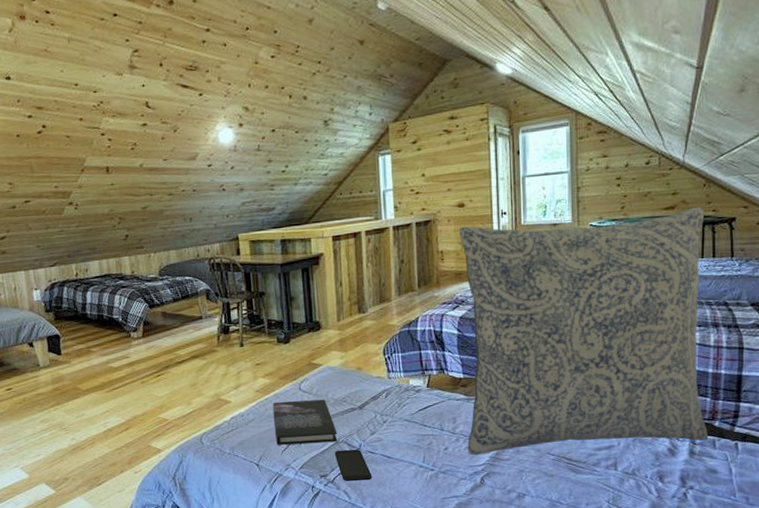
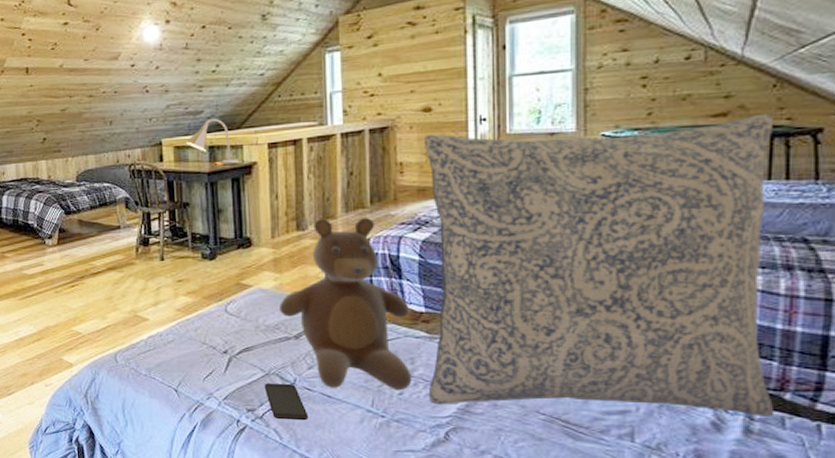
table lamp: none [259,214,313,258] -> present [185,118,244,166]
book: present [272,399,338,445] -> none [194,323,269,374]
teddy bear: none [346,300,455,450] -> present [279,218,412,391]

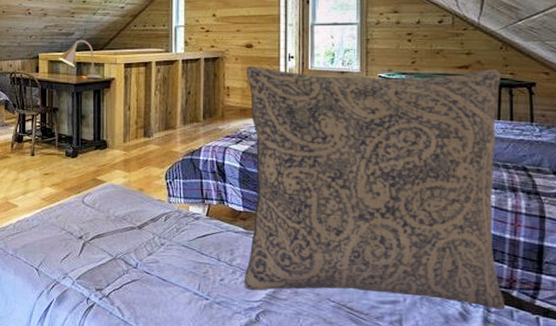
mobile phone: present [264,383,309,421] -> none [111,266,147,301]
teddy bear: present [279,218,412,391] -> none [127,128,232,277]

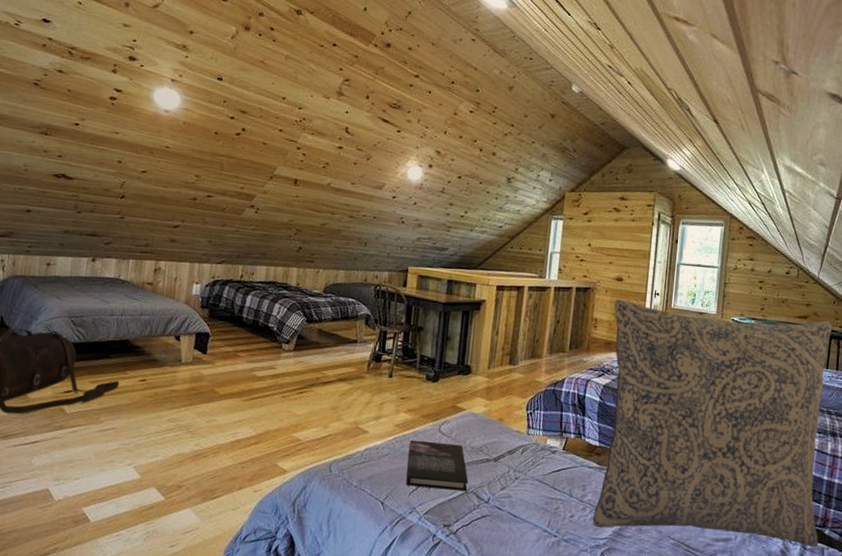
book: none [56,211,116,258] -> present [406,439,469,492]
table lamp: present [58,39,105,80] -> none [428,256,476,300]

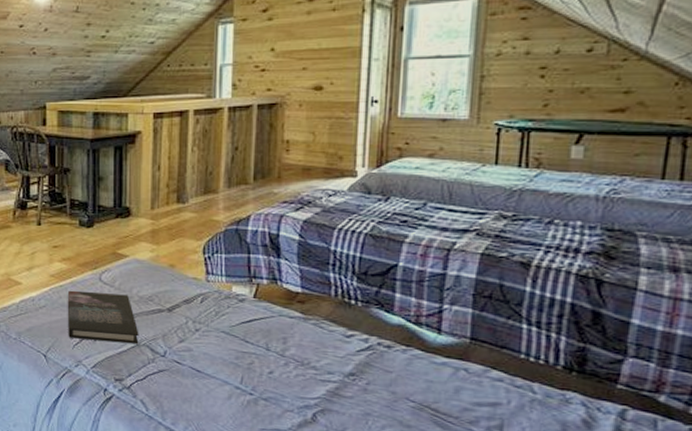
pillow: present [592,299,833,548] -> none [298,111,673,419]

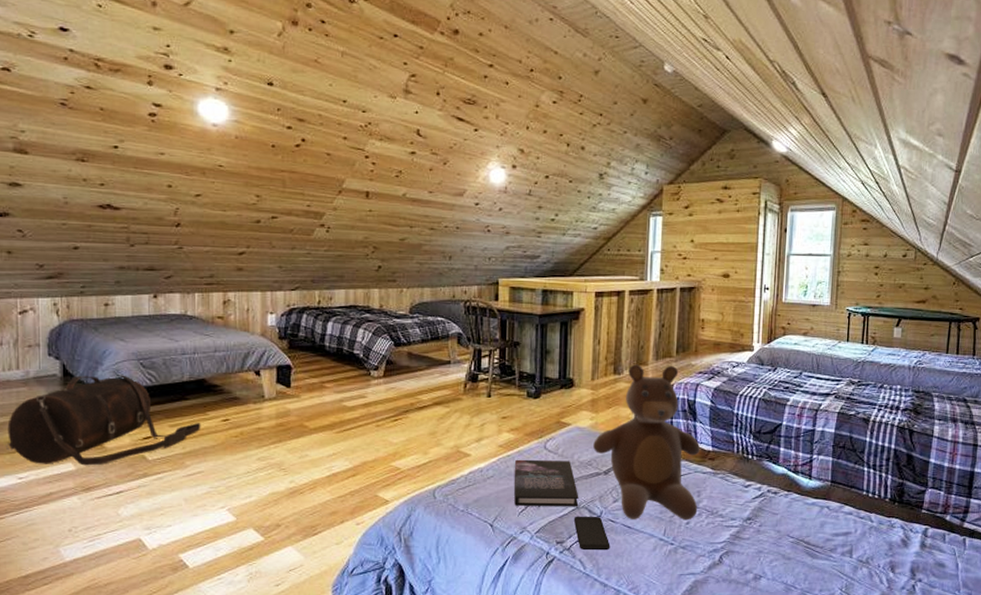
mobile phone: none [133,353,176,394] -> present [573,516,610,551]
teddy bear: none [154,192,287,370] -> present [593,364,701,521]

